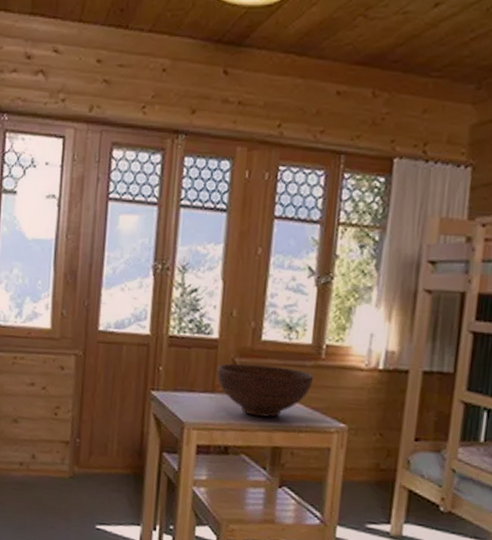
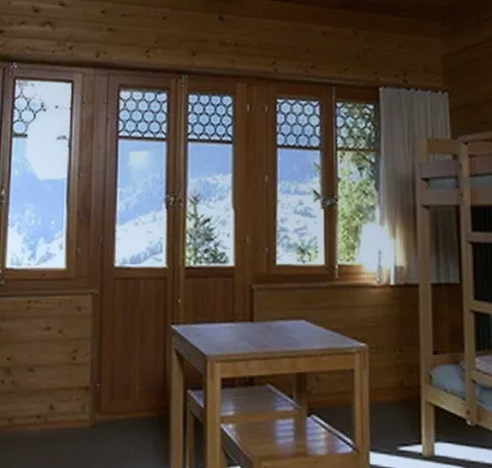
fruit bowl: present [216,363,314,417] -> none [235,289,330,343]

